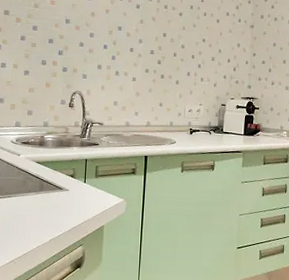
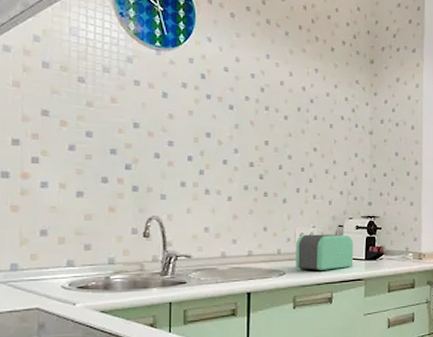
toaster: none [184,110,234,143] -> present [295,234,354,271]

